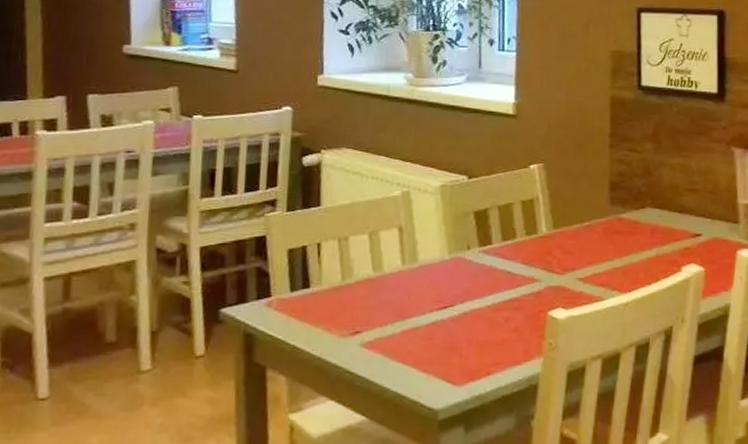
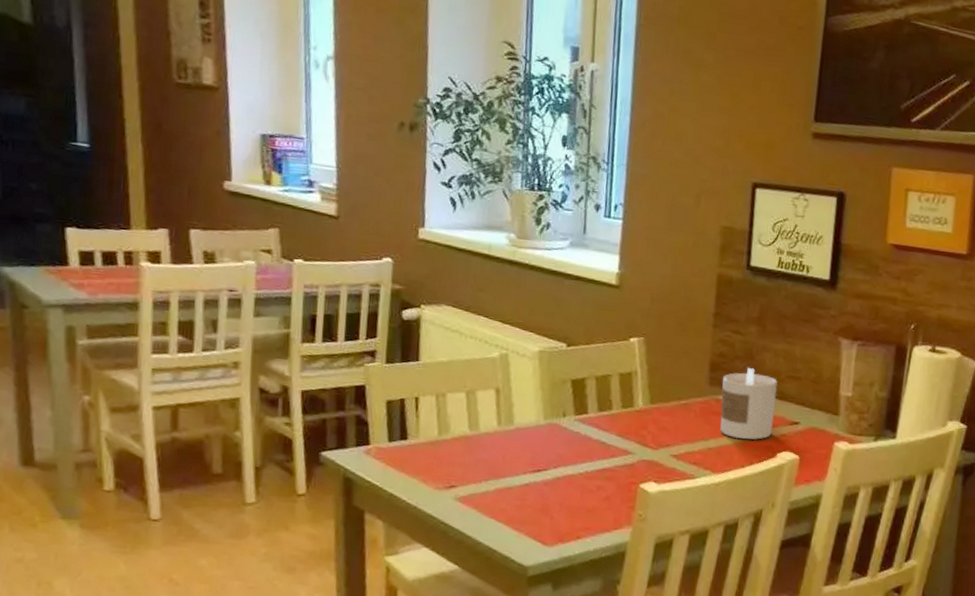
candle: none [622,184,678,256] -> present [720,368,778,440]

